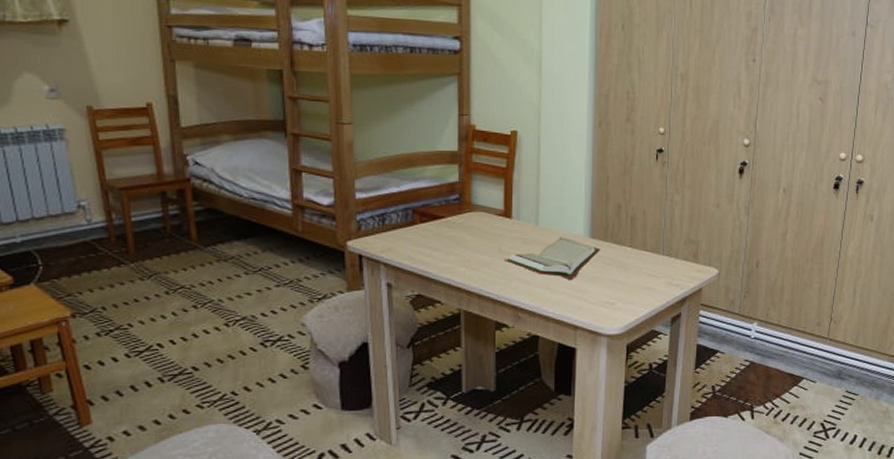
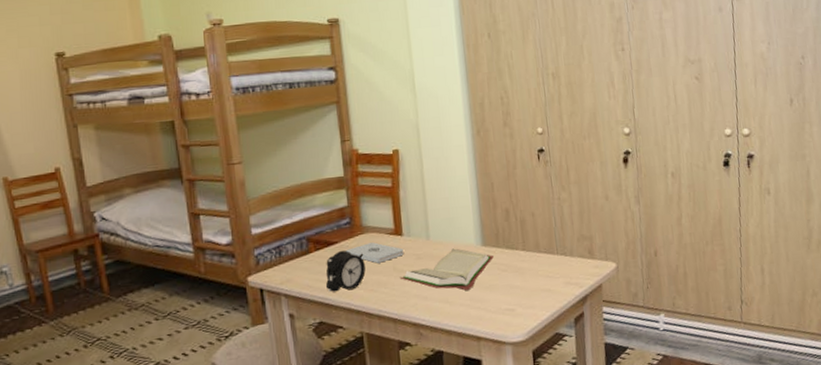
alarm clock: none [427,225,470,266] -> present [325,250,366,293]
notepad: none [451,222,511,243] -> present [345,242,404,263]

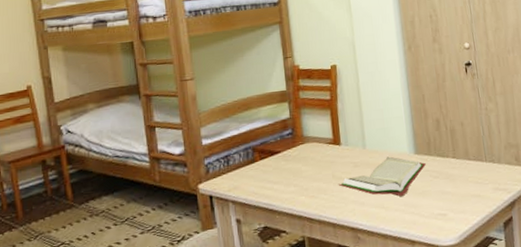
alarm clock: present [325,250,366,293] -> none [269,159,307,199]
notepad: present [345,242,404,263] -> none [288,151,342,171]

